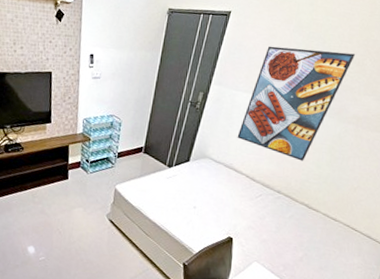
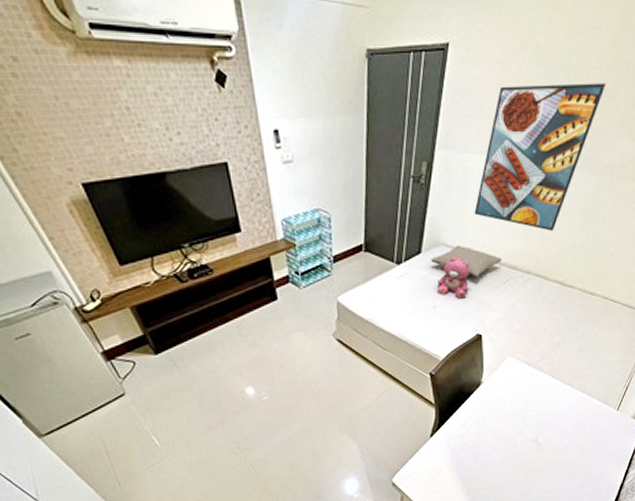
pillow: none [197,160,257,189] -> present [431,245,503,278]
teddy bear: none [199,169,229,205] -> present [437,257,470,299]

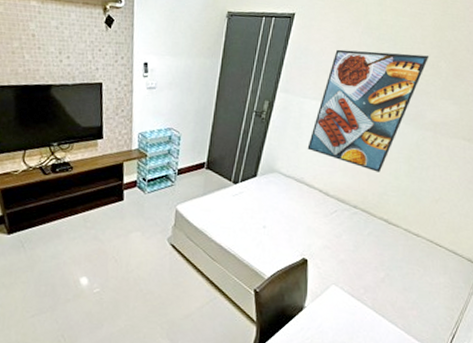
pillow: present [431,245,503,278] -> none [265,174,331,205]
teddy bear: present [437,257,470,299] -> none [269,184,300,223]

